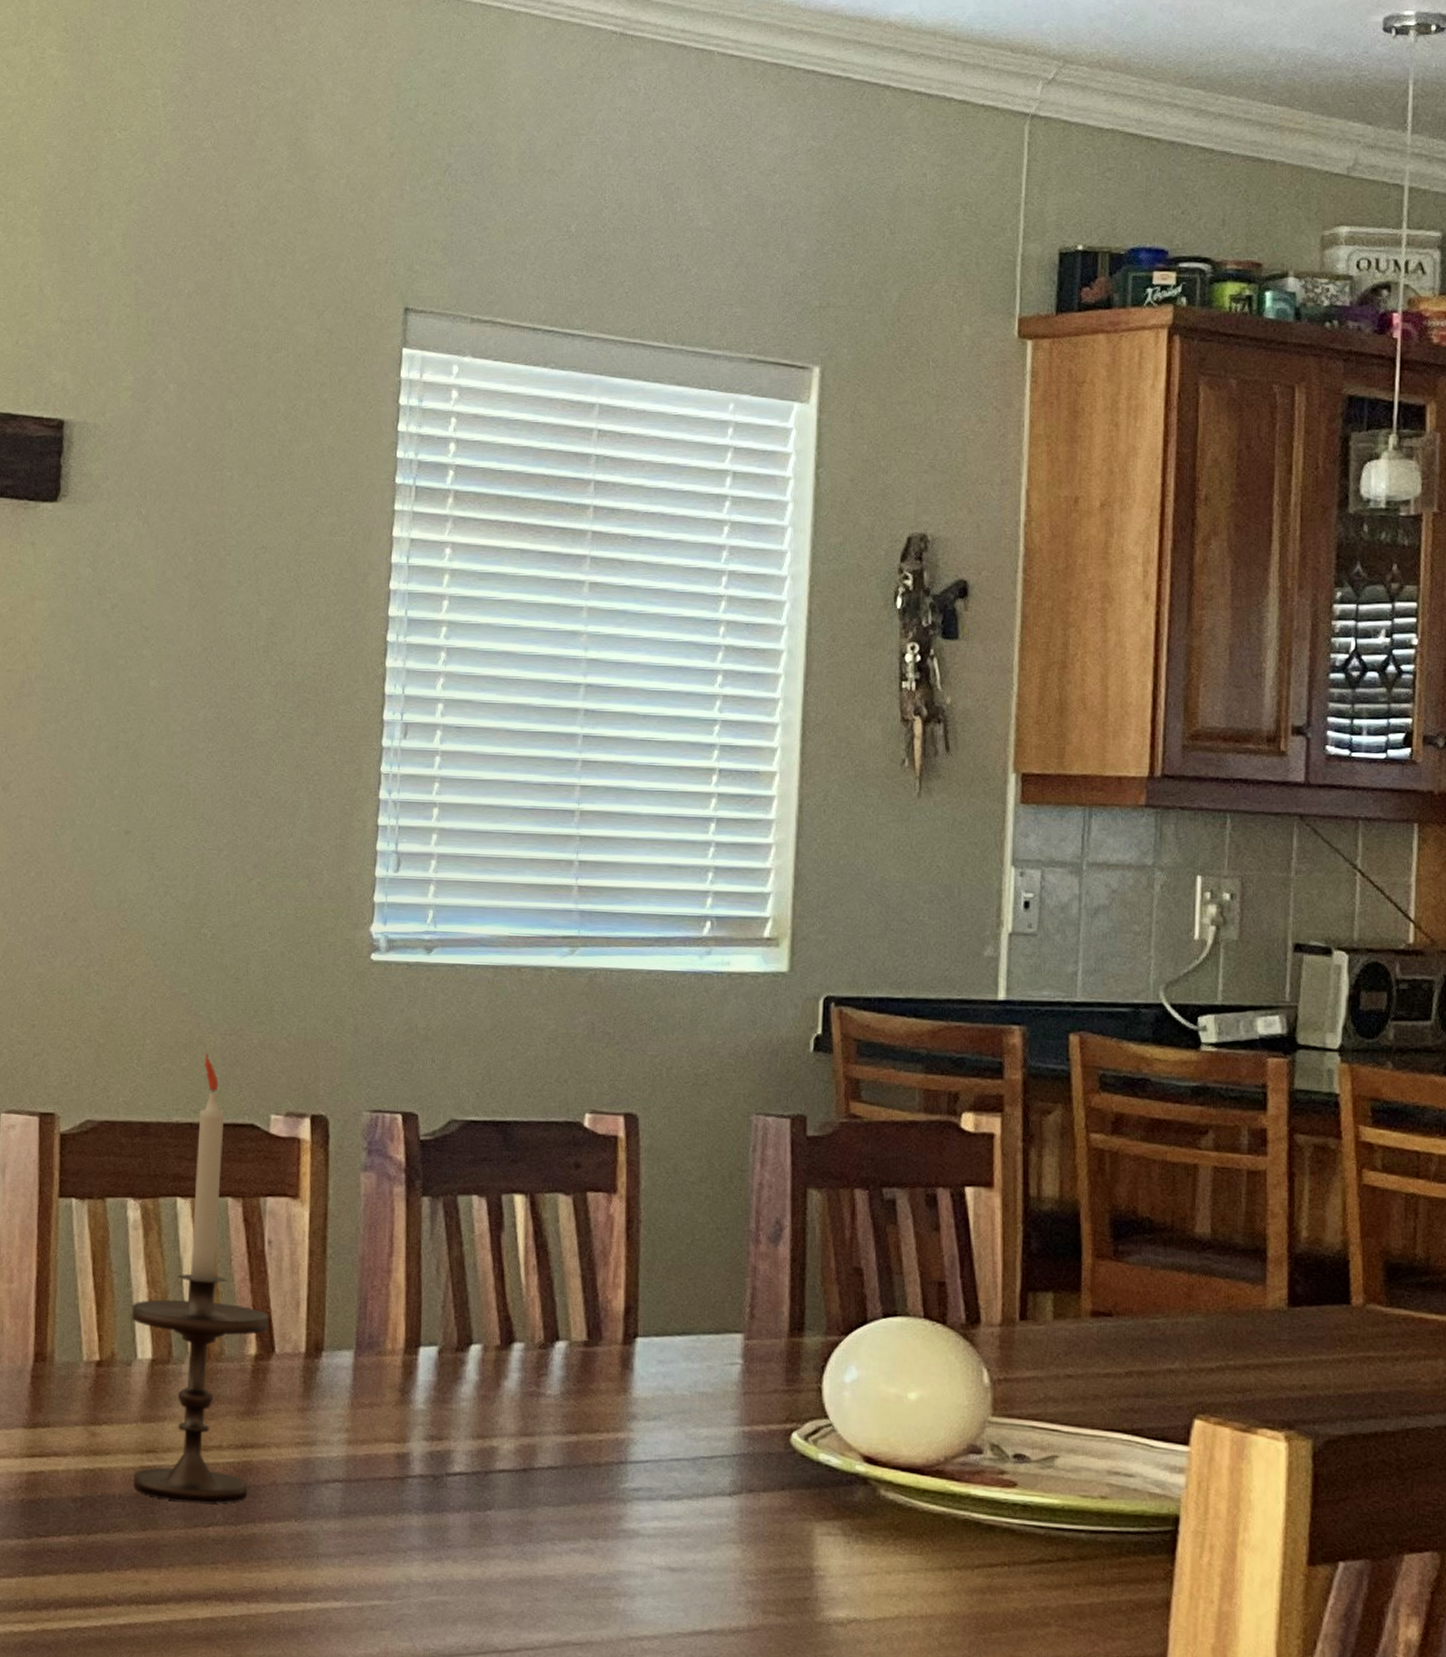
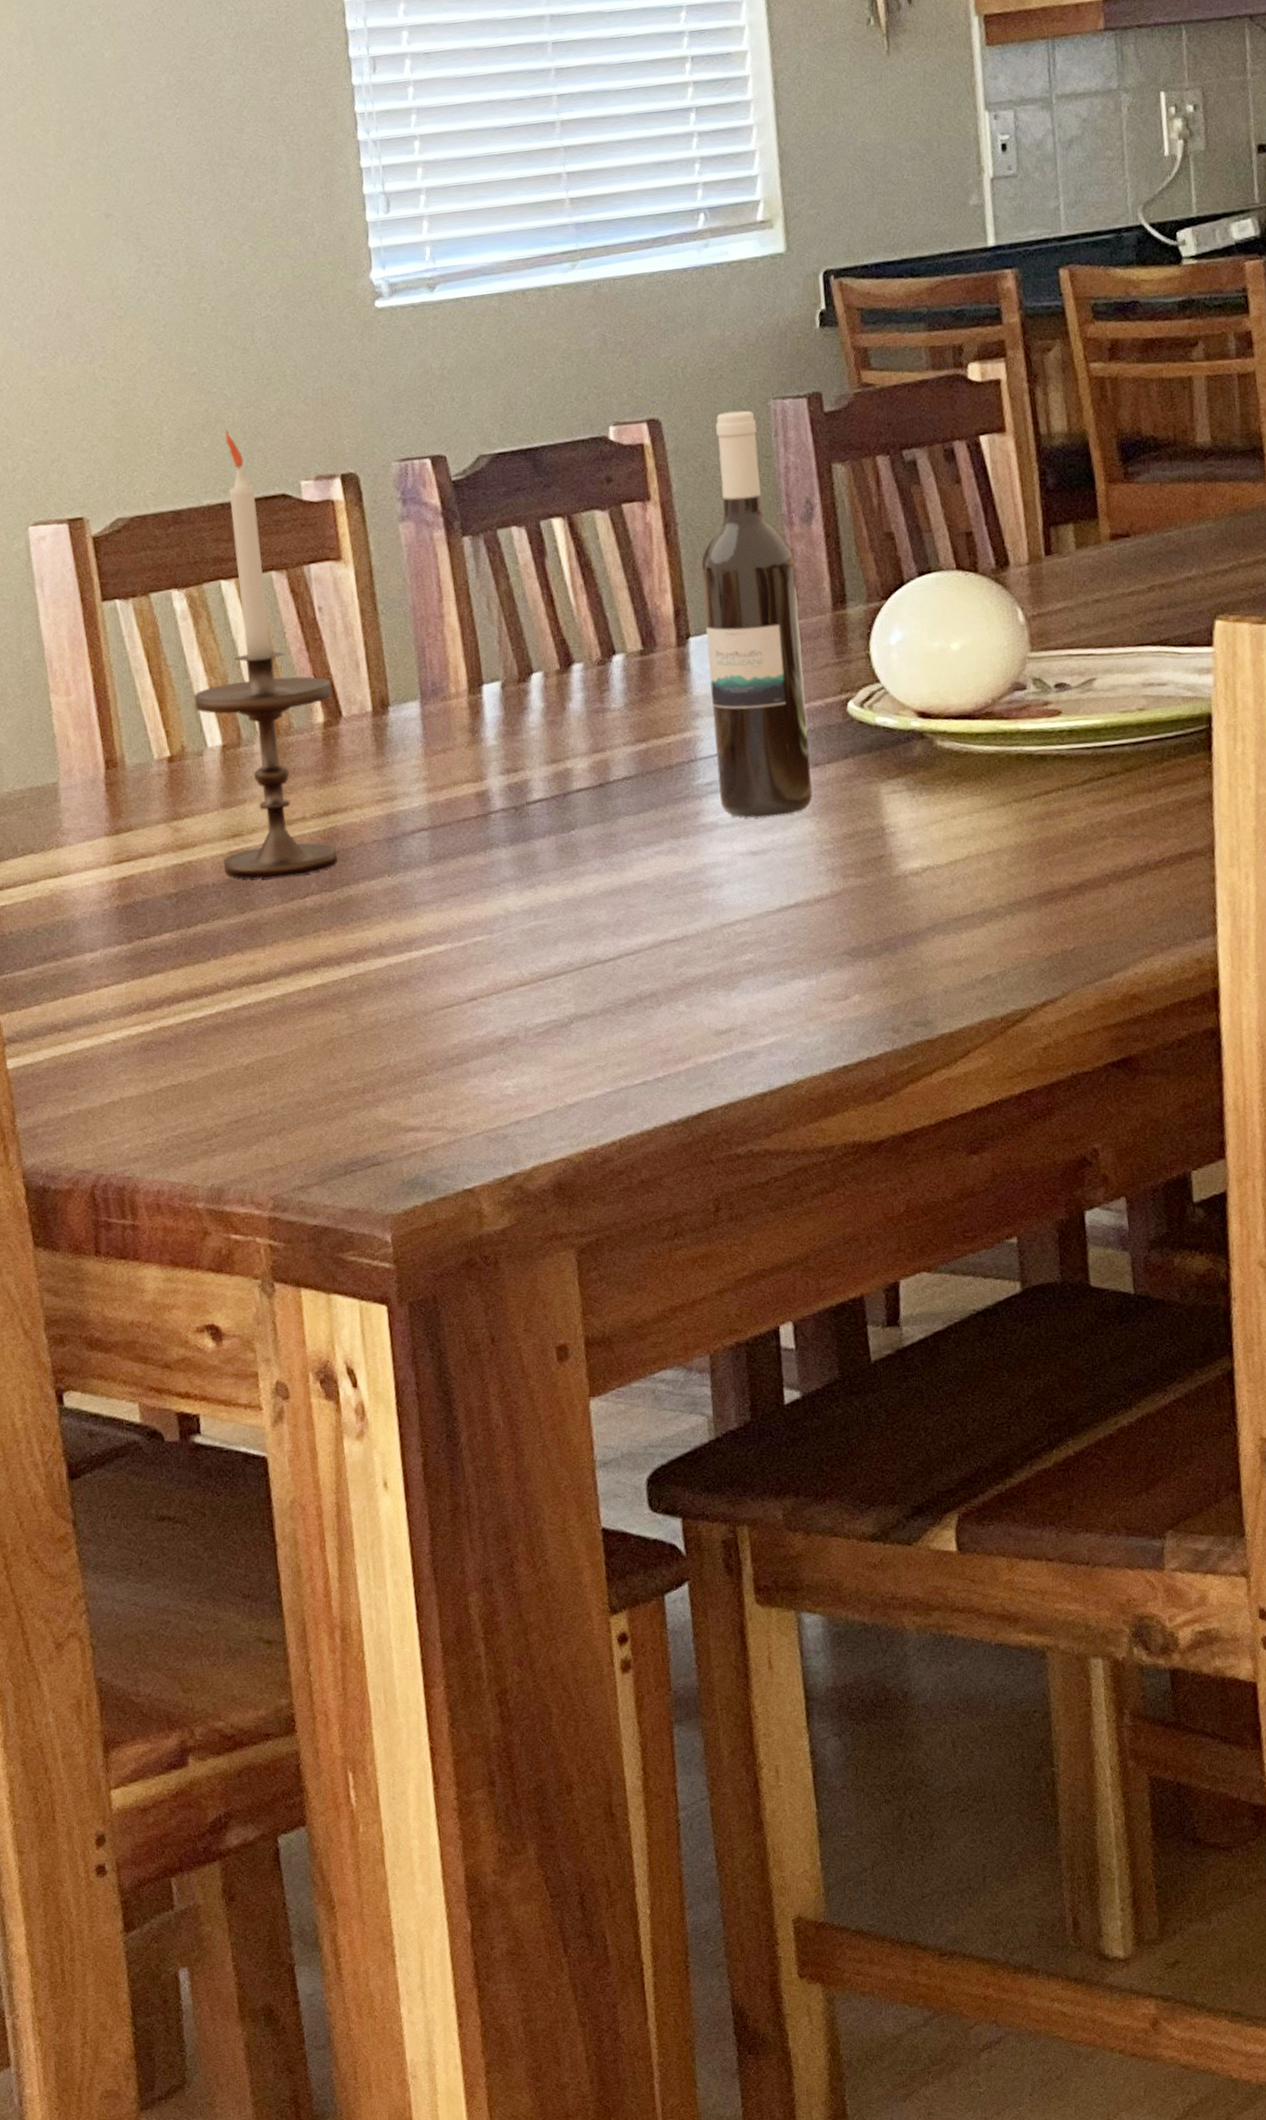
wine bottle: none [645,1119,756,1537] -> present [700,410,813,818]

